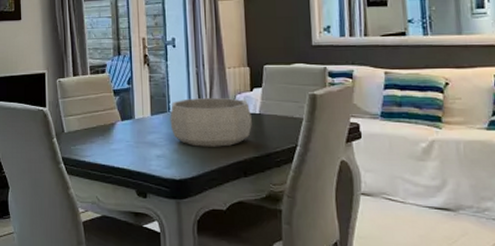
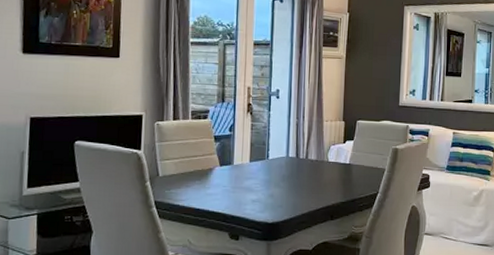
decorative bowl: present [170,97,252,147] -> none [267,147,342,193]

